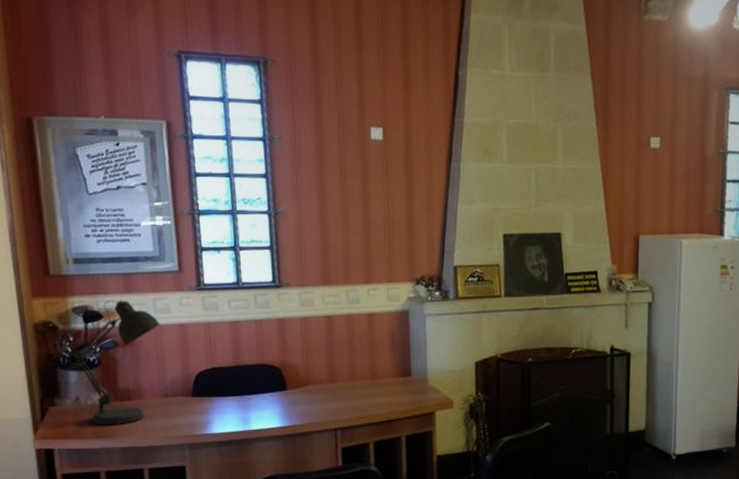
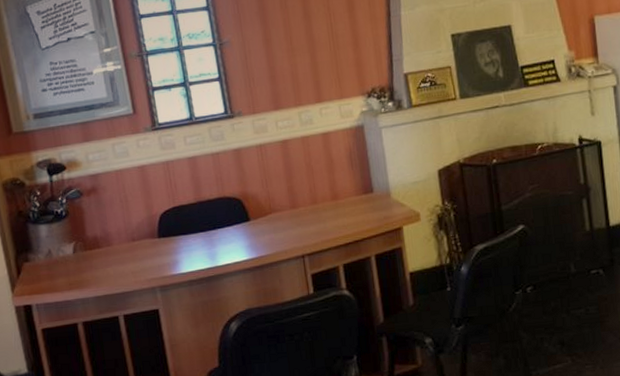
desk lamp: present [71,300,160,426] -> none [40,149,121,280]

